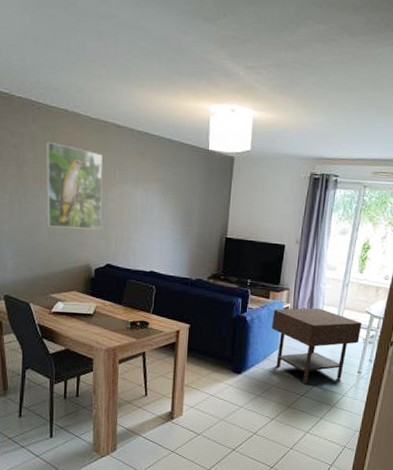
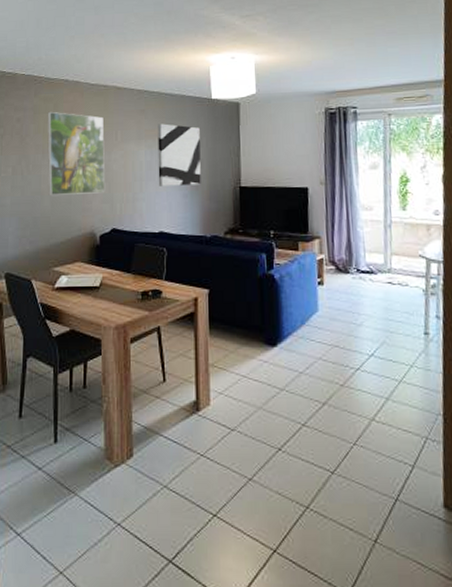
wall art: none [152,168,195,232] -> present [158,123,201,186]
side table: present [272,308,362,384] -> none [305,256,418,353]

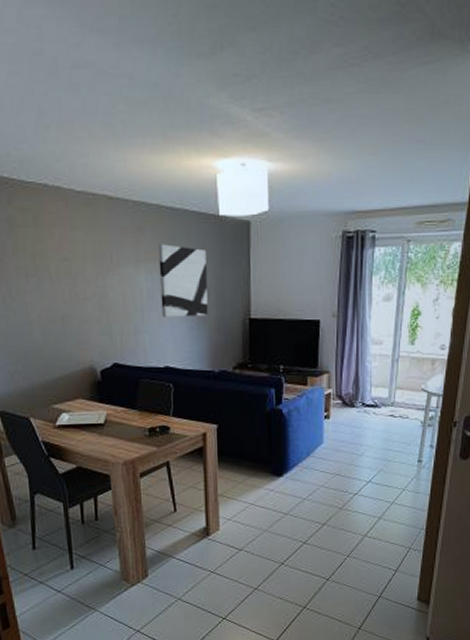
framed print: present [47,111,106,195] -> none [26,224,103,326]

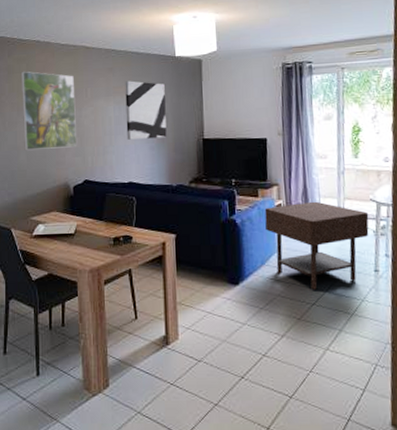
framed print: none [26,224,103,326] -> present [20,71,78,150]
side table: none [313,390,419,480] -> present [264,201,369,290]

